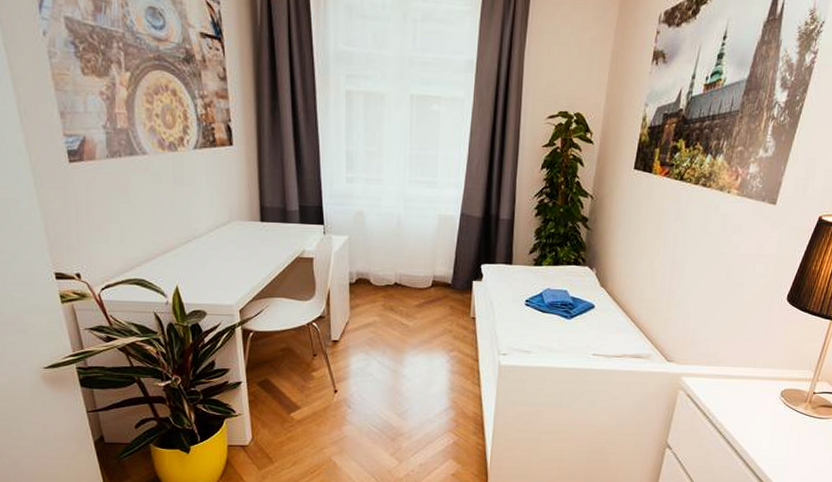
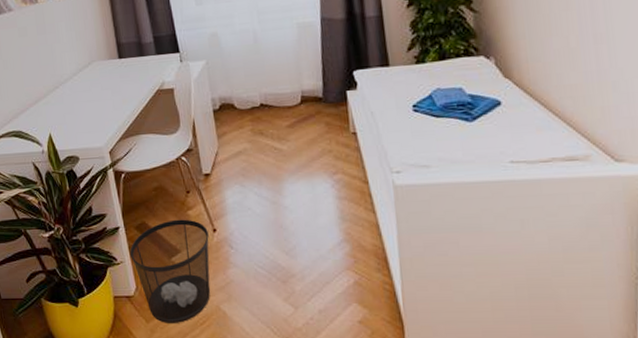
waste bin: none [249,379,329,471] -> present [129,219,211,323]

